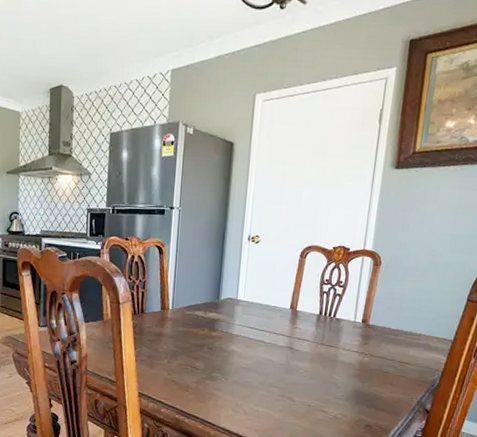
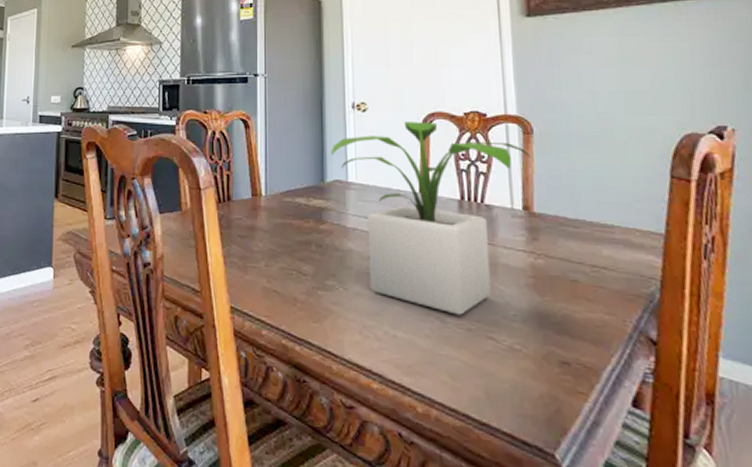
potted plant: none [227,253,375,396] -> present [331,122,530,315]

